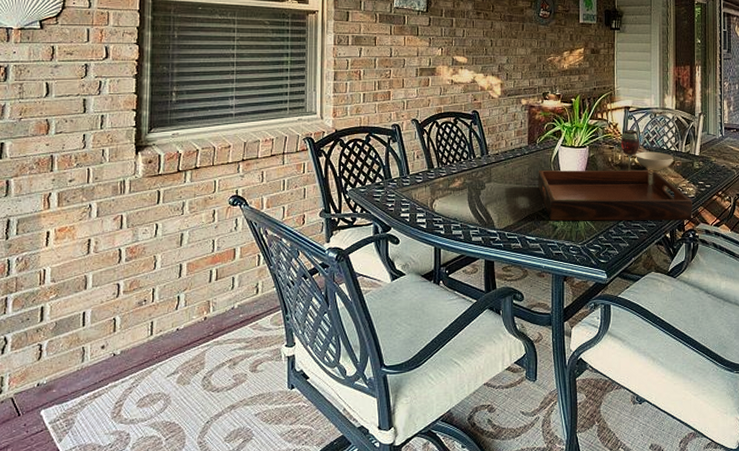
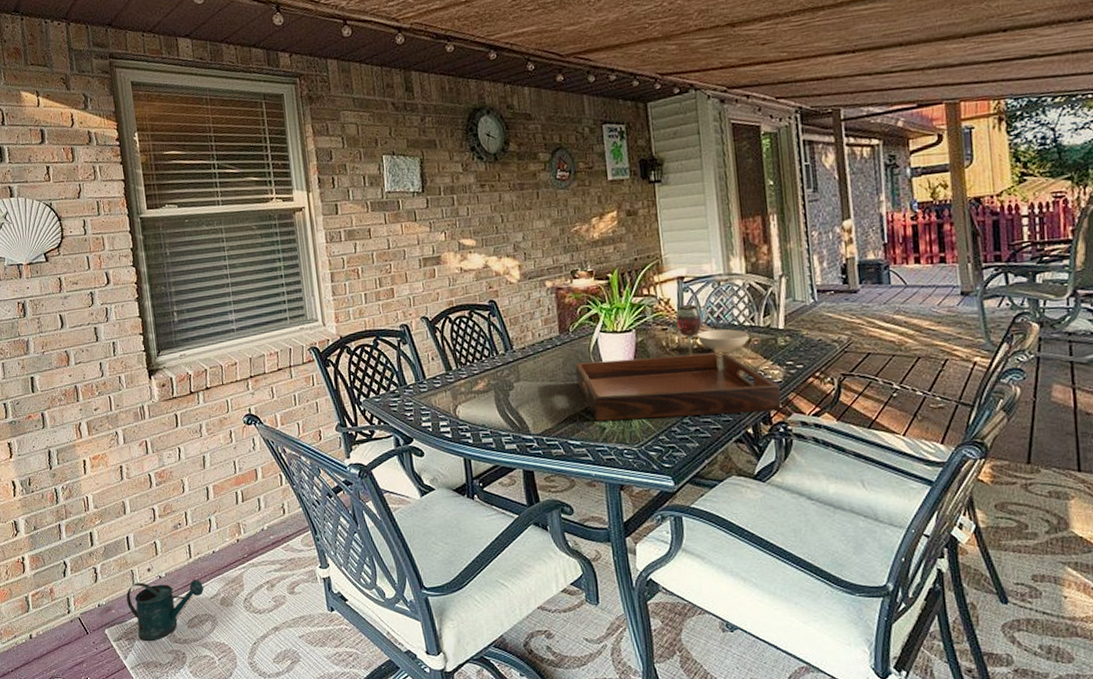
watering can: none [72,356,161,422] -> present [126,579,204,641]

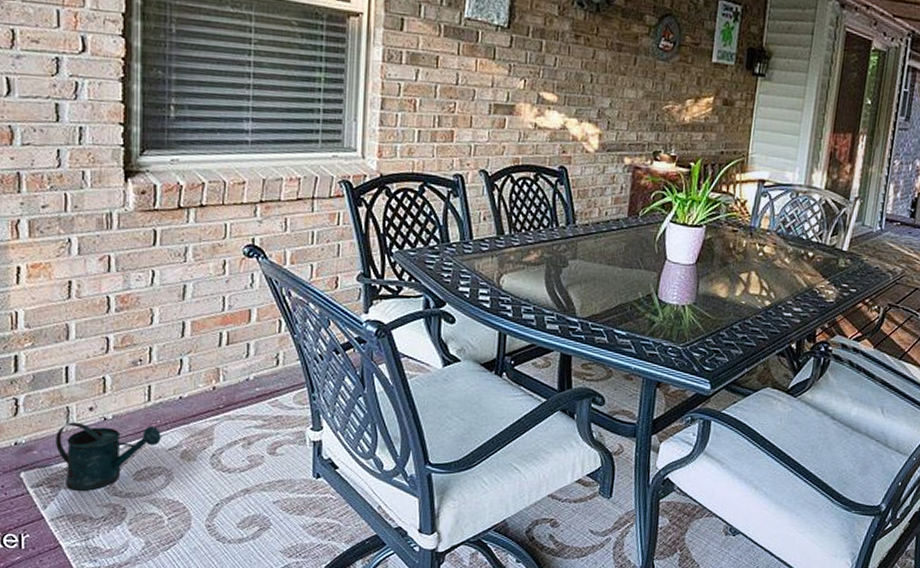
serving tray: present [575,353,782,421] -> none [635,250,831,330]
wineglass: present [675,304,702,355] -> none [747,209,774,262]
bowl: present [697,329,750,353] -> none [765,239,814,265]

